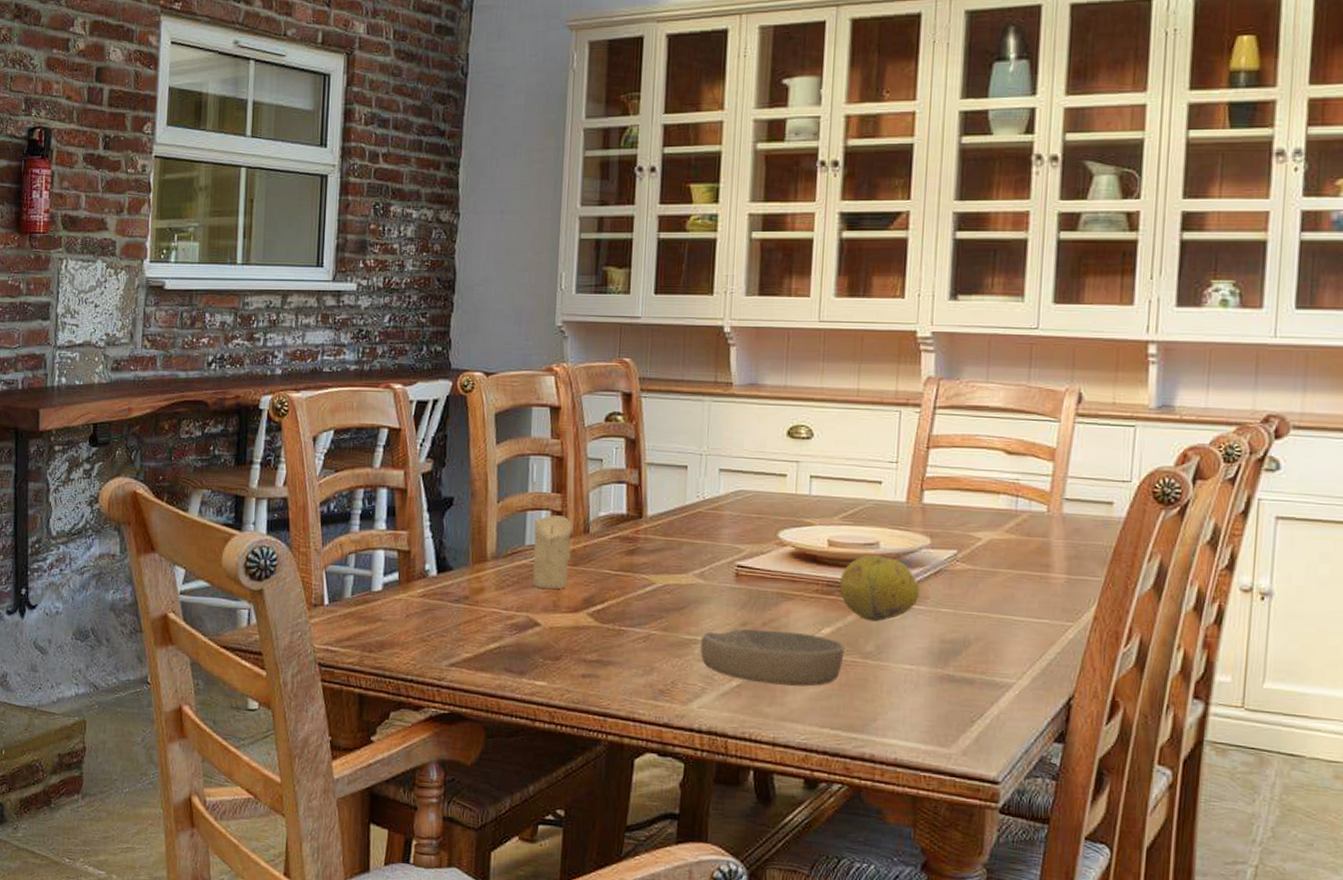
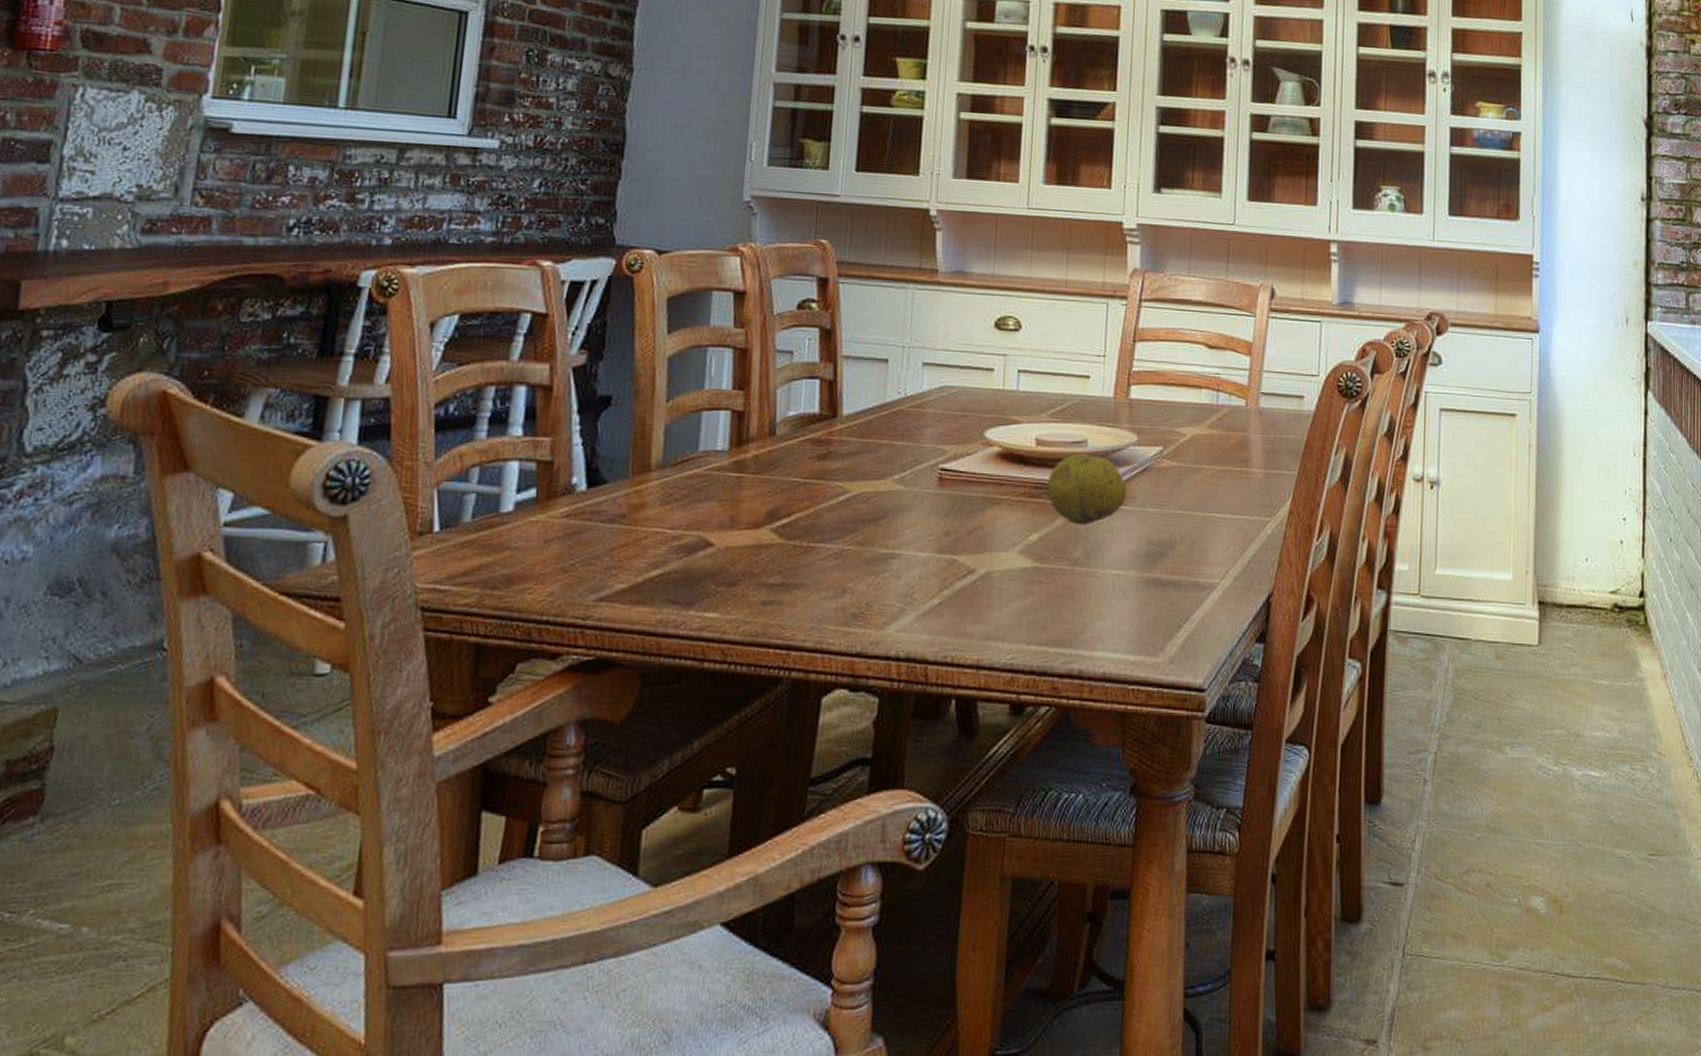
candle: present [533,515,573,589] -> none [706,416,756,502]
bowl: present [700,629,845,687] -> none [898,538,1052,600]

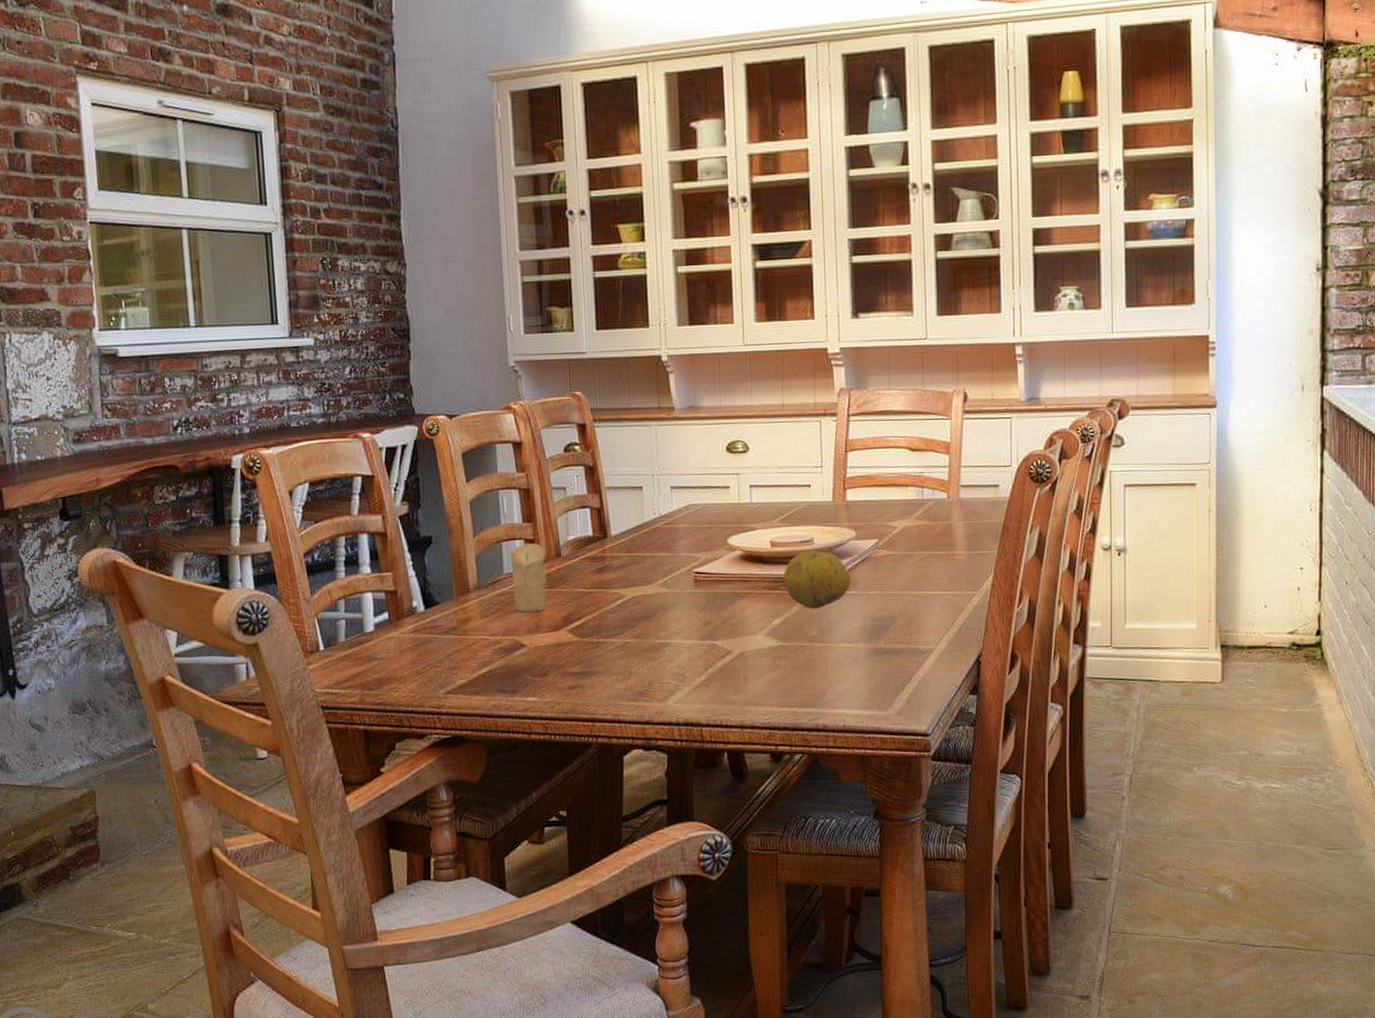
candle: none [706,416,756,502] -> present [510,543,547,612]

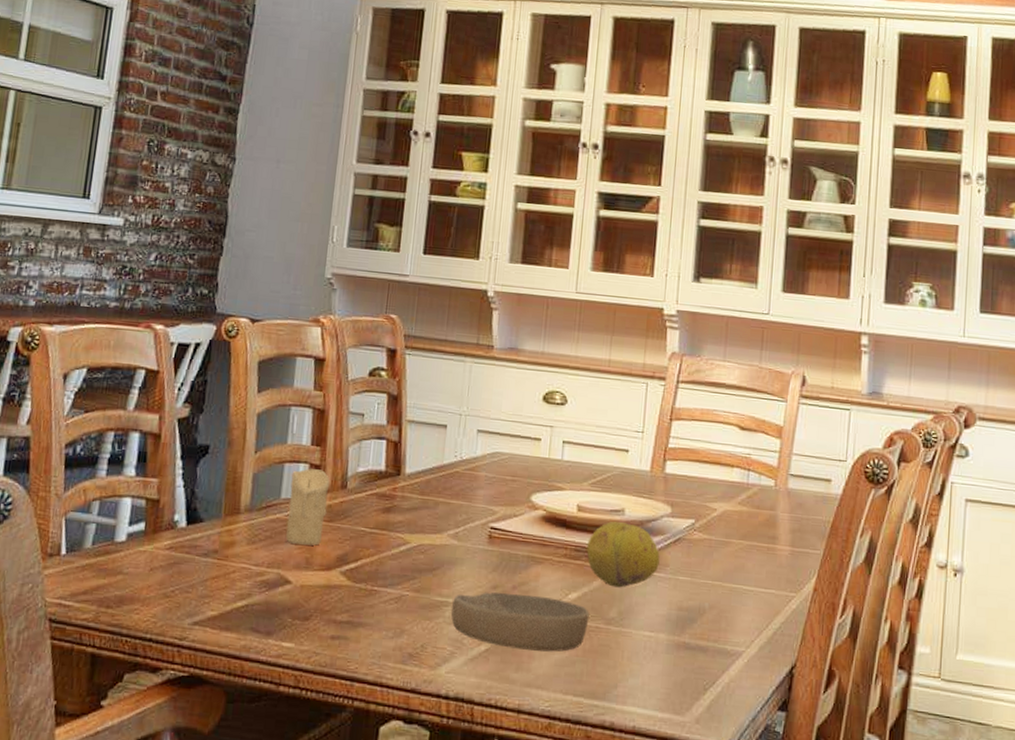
bowl: none [670,626,794,675] -> present [450,592,590,652]

